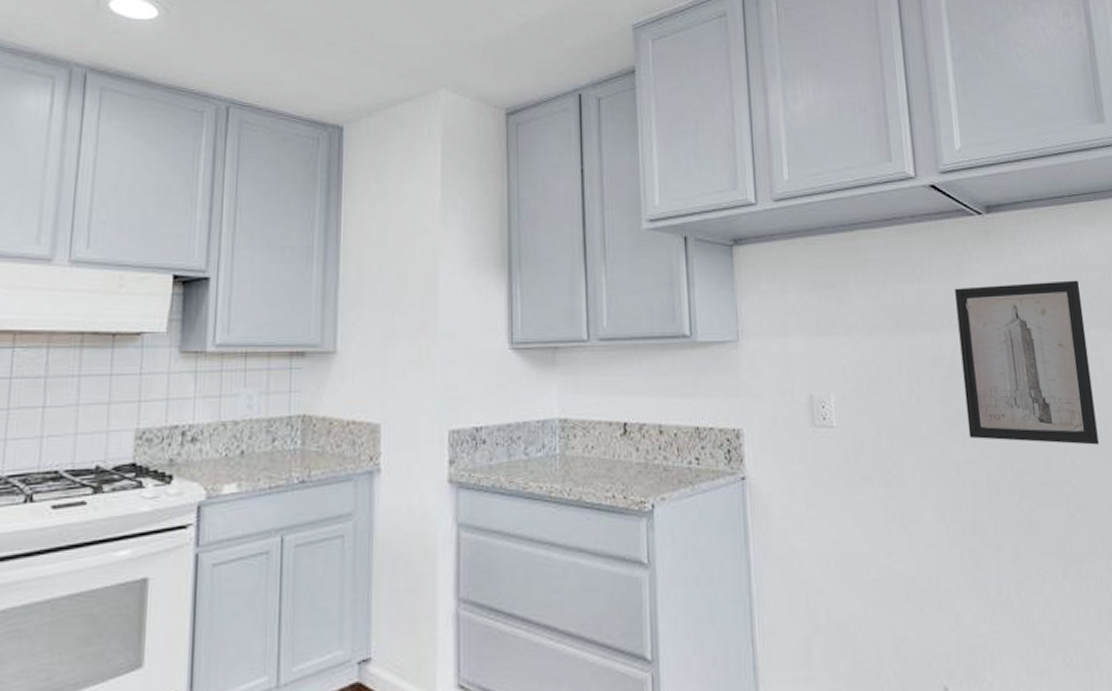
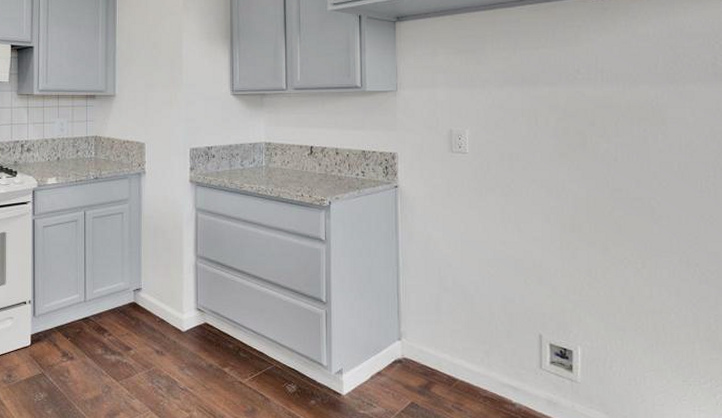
wall art: present [955,280,1099,445] -> none [573,46,684,172]

